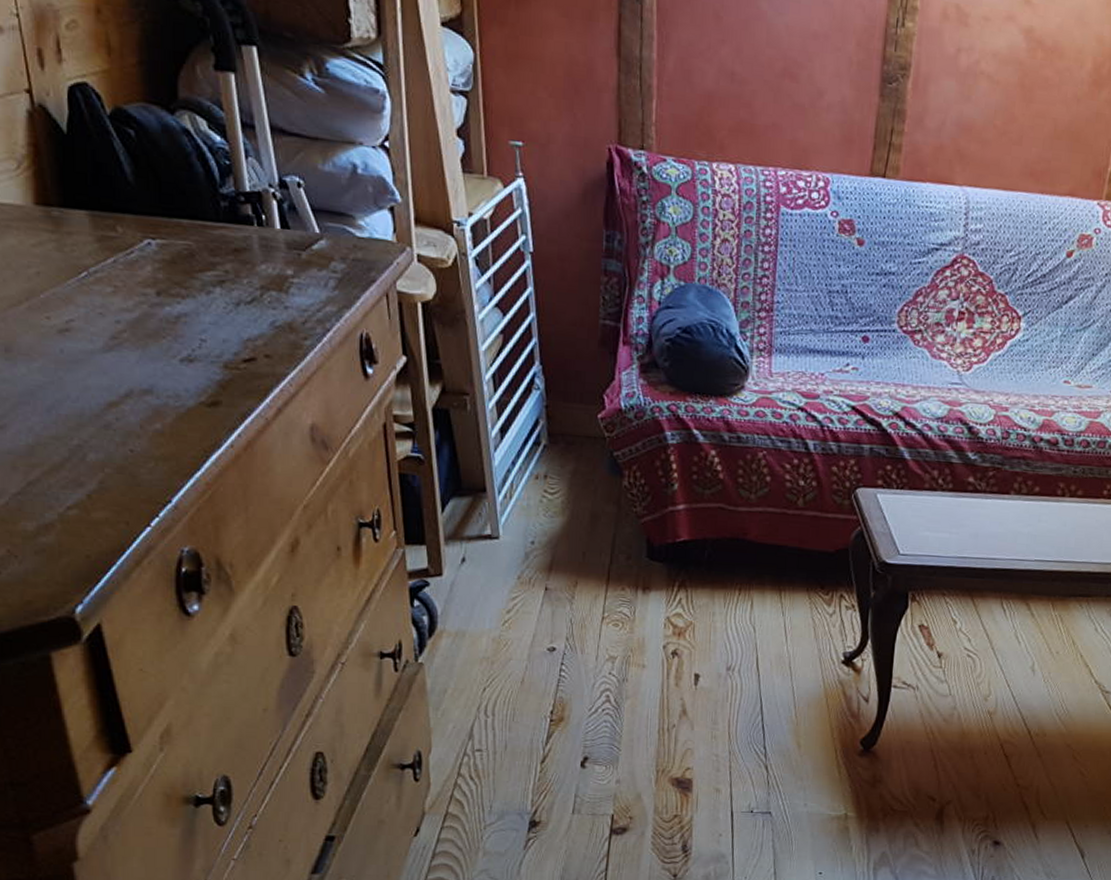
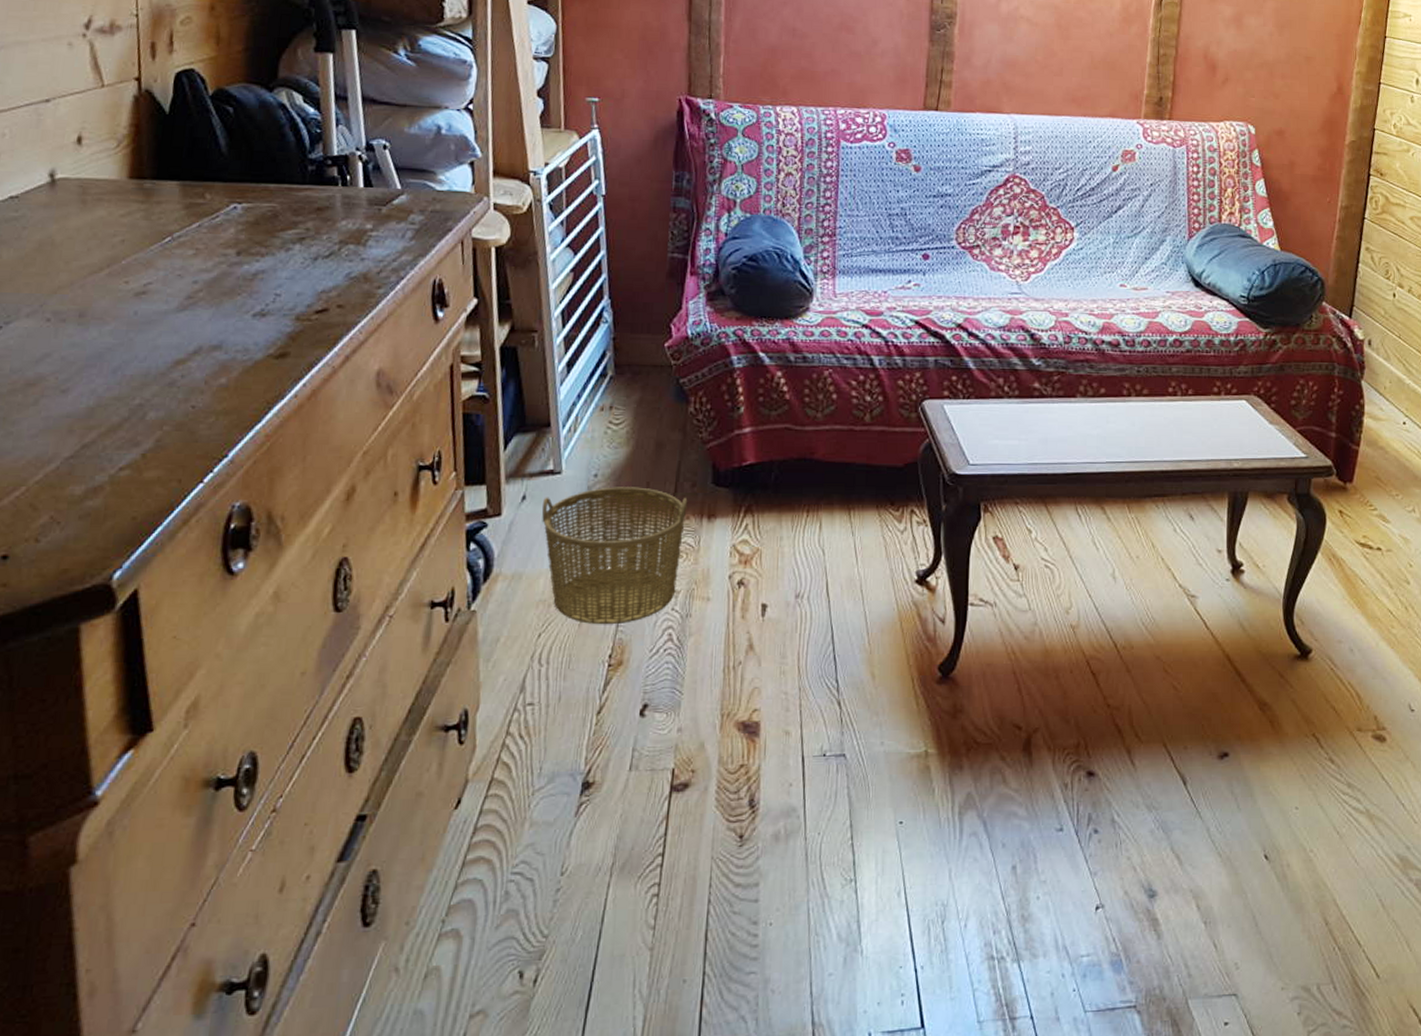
basket: none [482,554,623,684] -> present [542,487,688,625]

